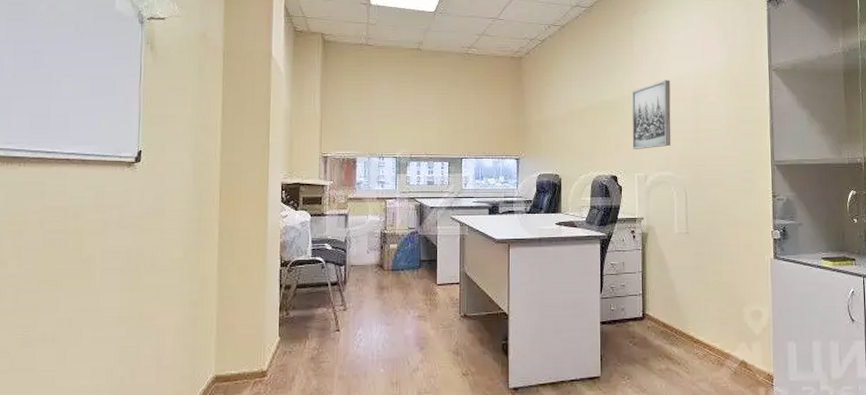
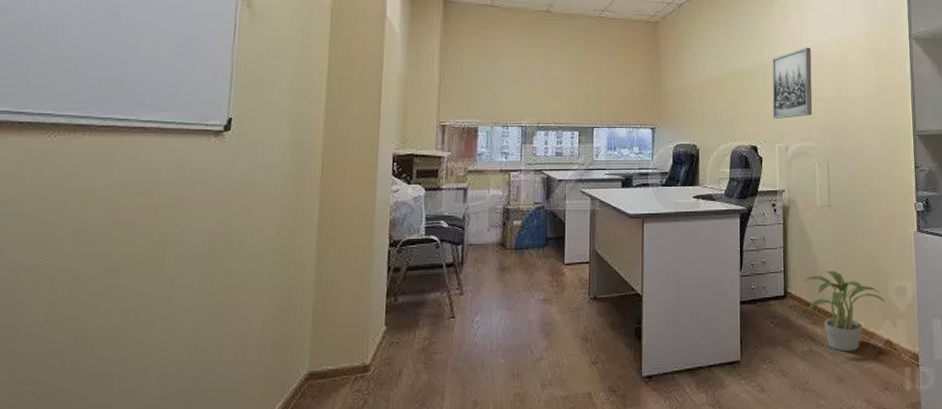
potted plant: none [661,294,741,371] -> present [803,270,885,352]

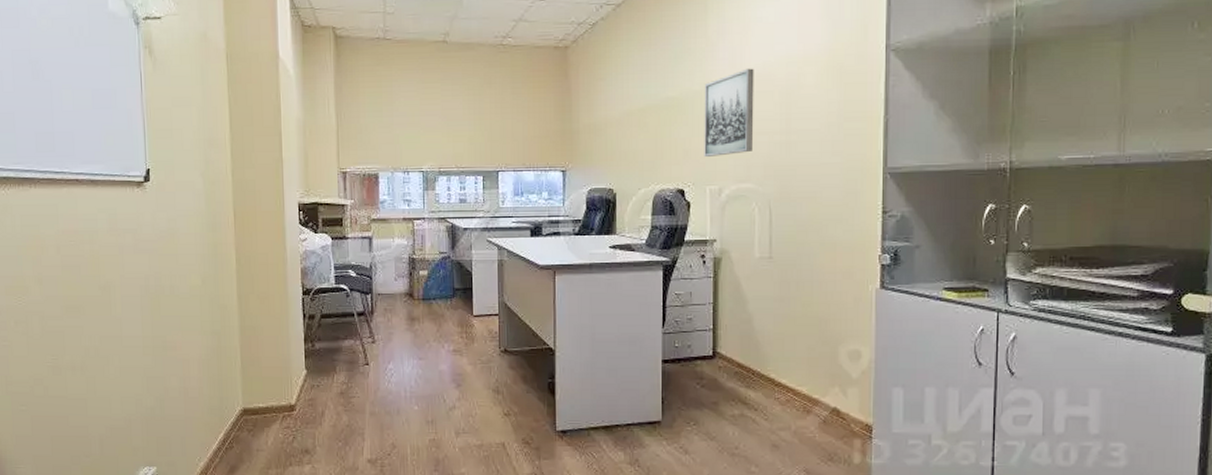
potted plant: present [803,270,885,352] -> none [735,330,834,418]

